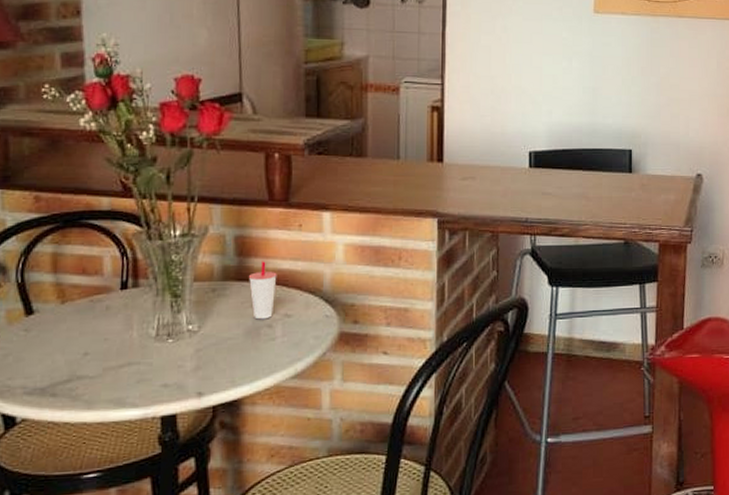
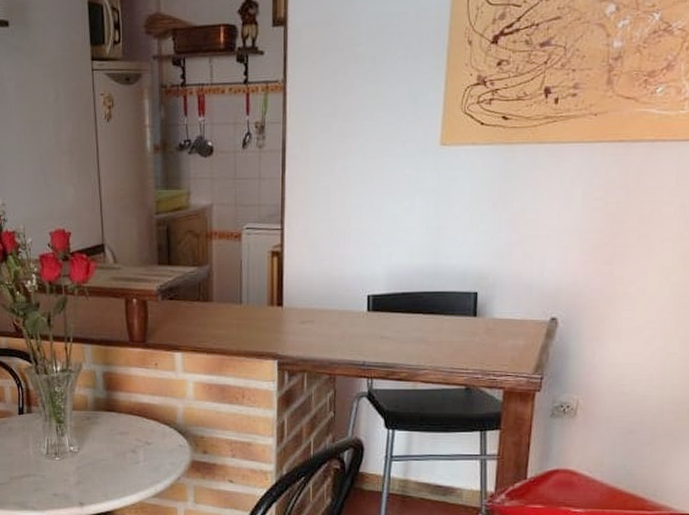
cup: present [249,261,277,320] -> none [116,395,138,445]

